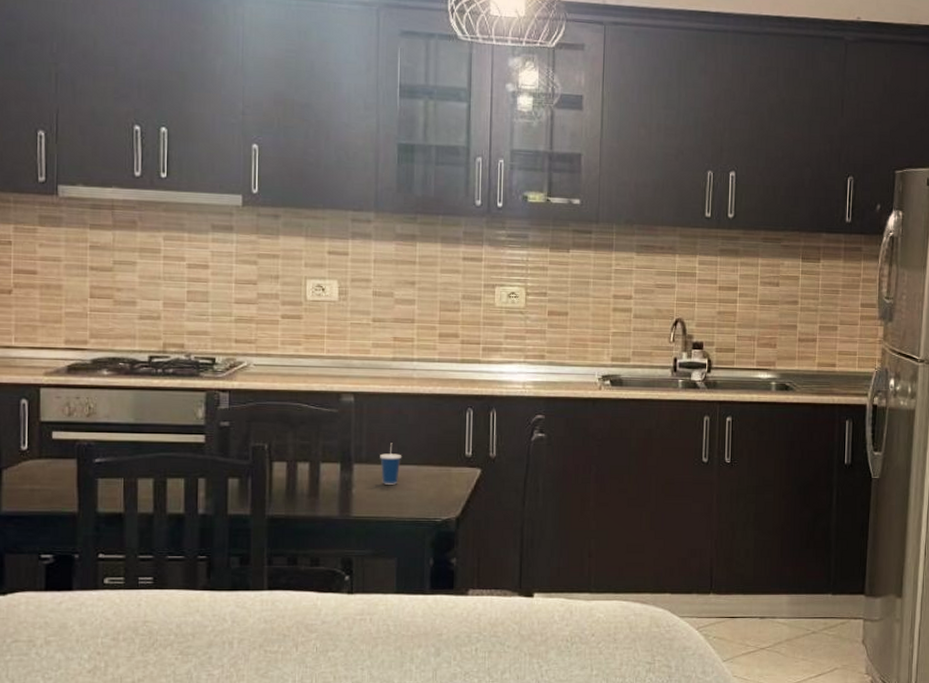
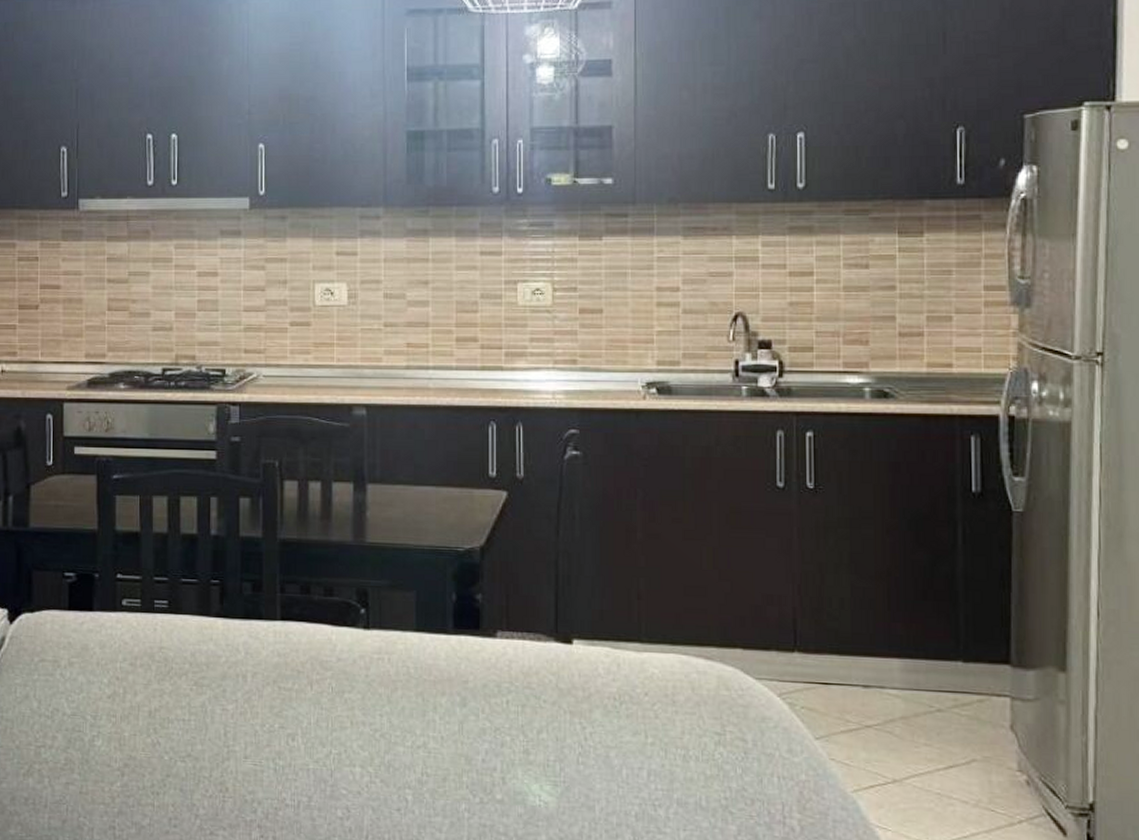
cup: present [380,443,402,485] -> none [395,461,419,508]

